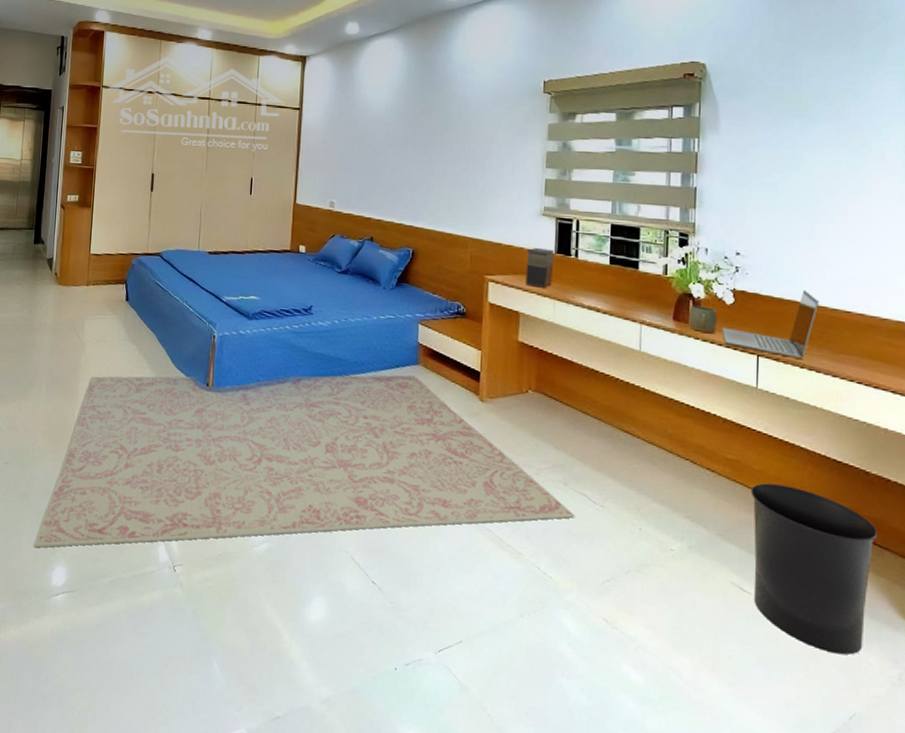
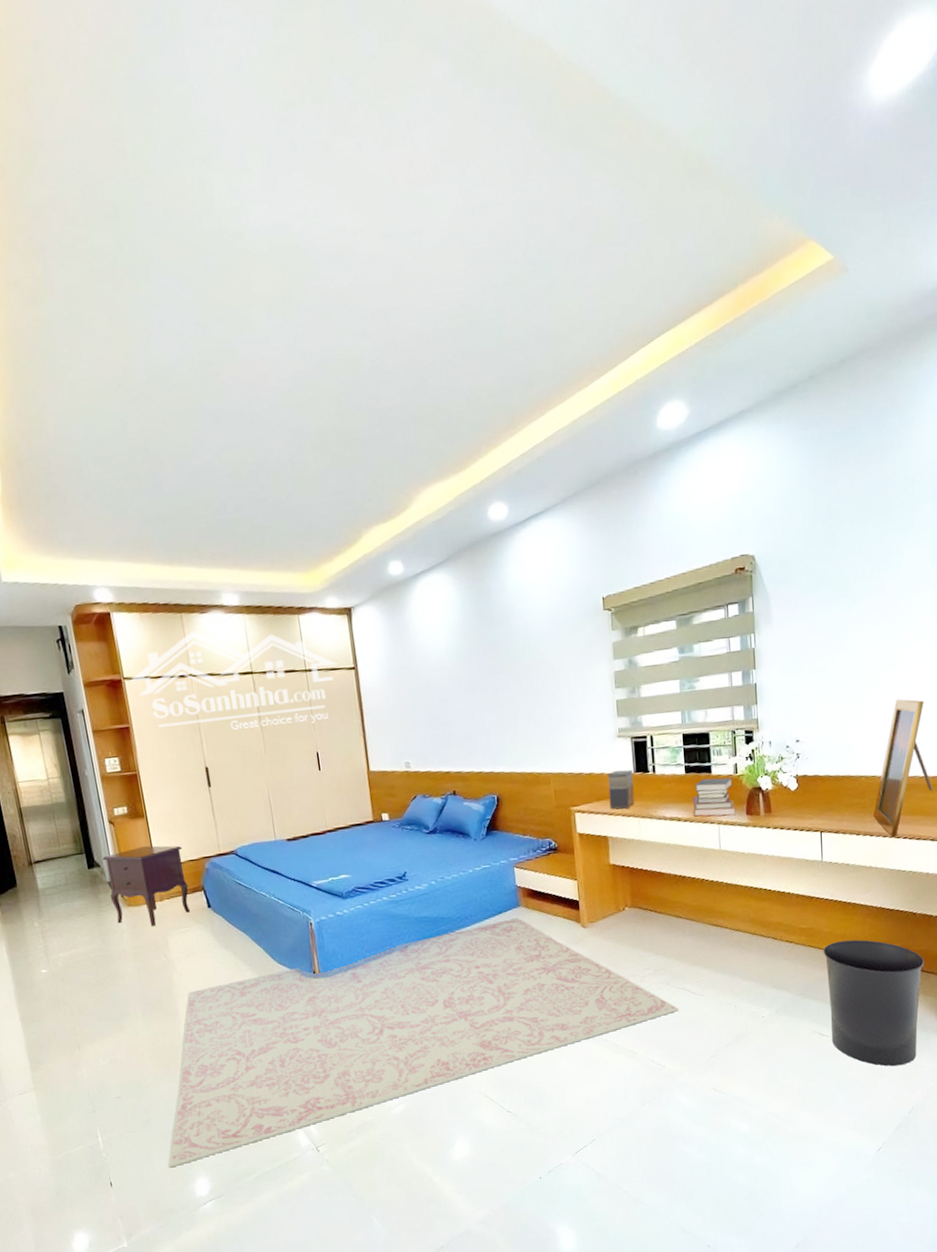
nightstand: none [45,232,117,307] -> present [102,845,191,926]
books: none [614,274,662,319] -> present [692,777,736,817]
mug: present [689,305,718,334] -> none [760,796,785,822]
laptop: present [722,290,819,360] -> none [789,763,869,828]
picture frame: none [821,230,897,380] -> present [872,698,933,838]

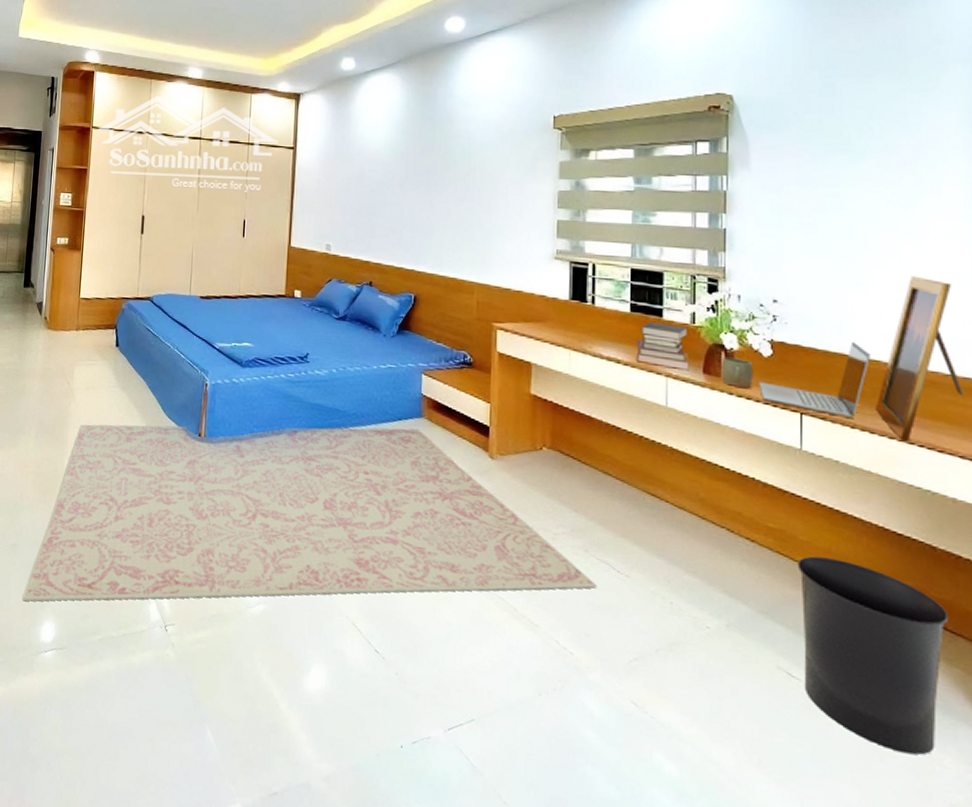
nightstand: present [102,845,191,926] -> none [35,276,107,353]
decorative box: present [607,769,635,810] -> none [537,293,569,338]
mug: none [760,796,785,822] -> present [721,357,754,389]
laptop: none [789,763,869,828] -> present [759,341,870,419]

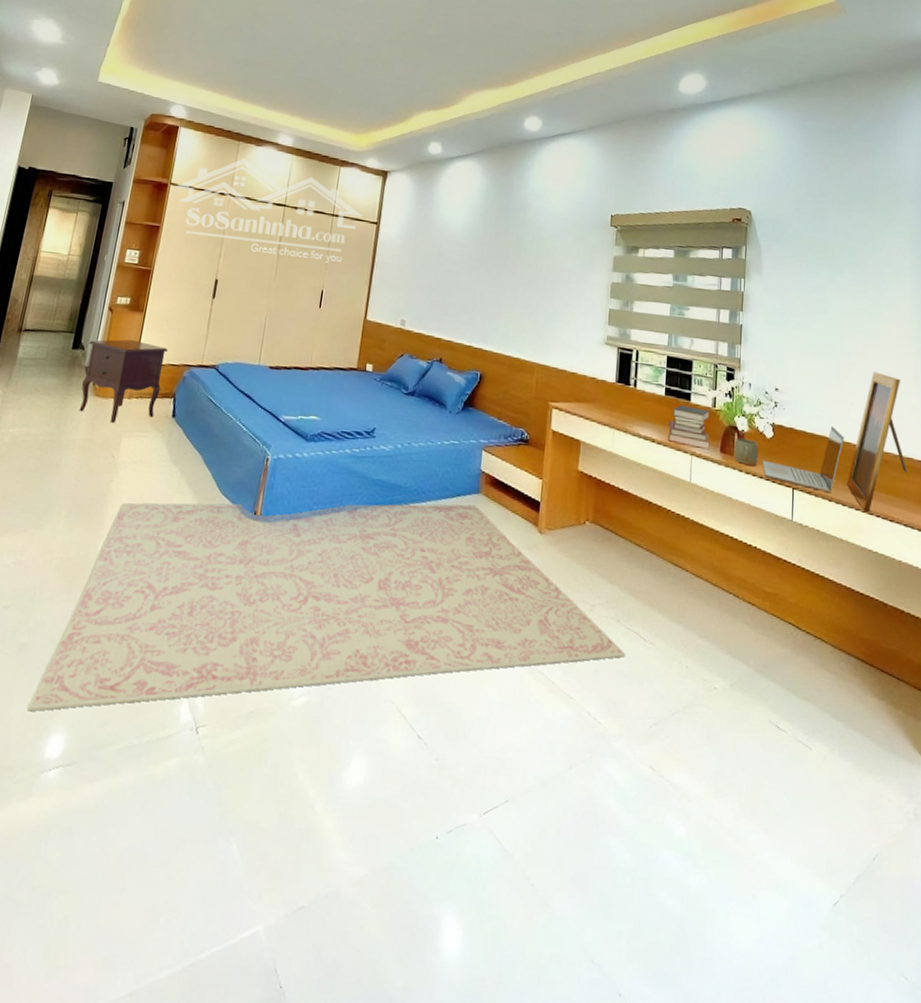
nightstand: none [35,276,107,353] -> present [79,339,169,423]
waste bin: present [797,556,949,755] -> none [786,616,895,792]

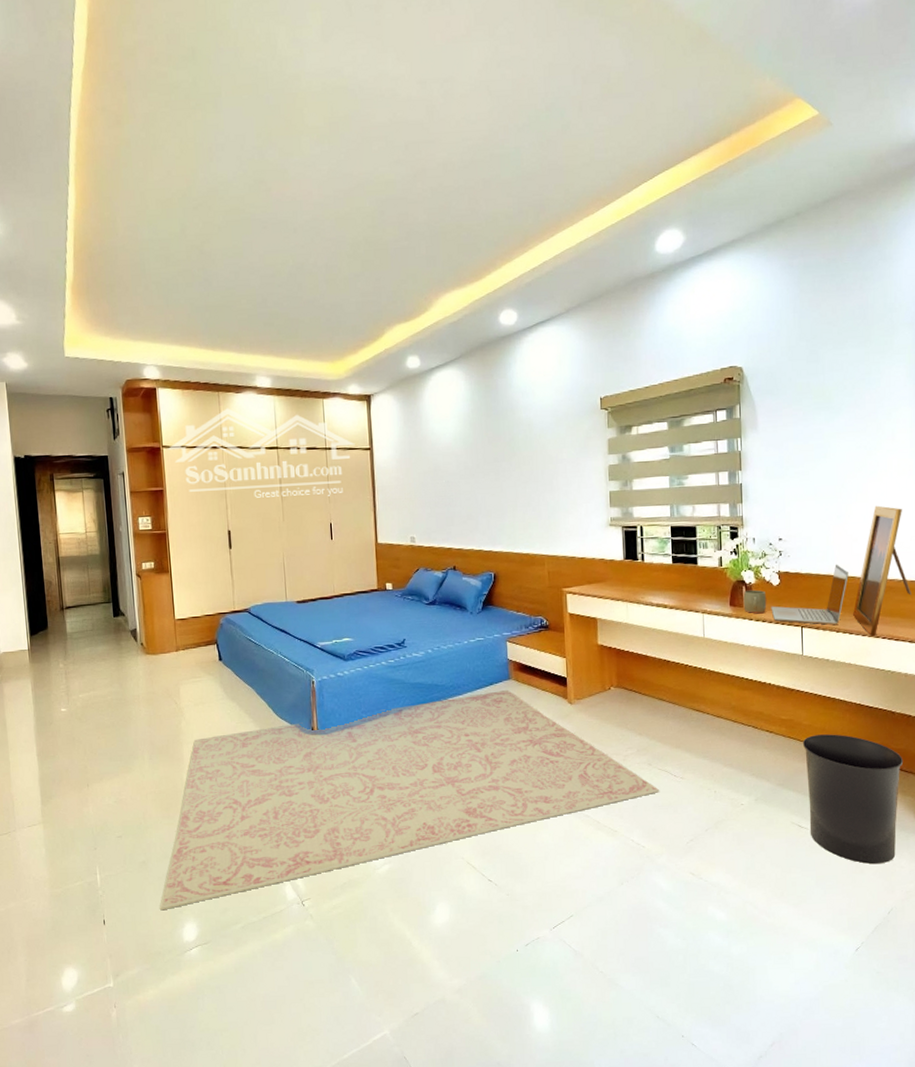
nightstand: present [79,339,169,423] -> none [127,599,203,674]
books: present [667,405,710,450] -> none [678,569,720,606]
waste bin: none [786,616,895,792] -> present [802,734,904,865]

